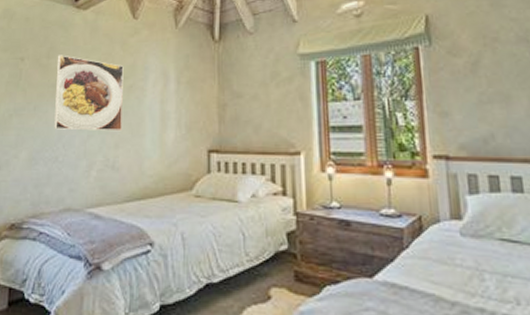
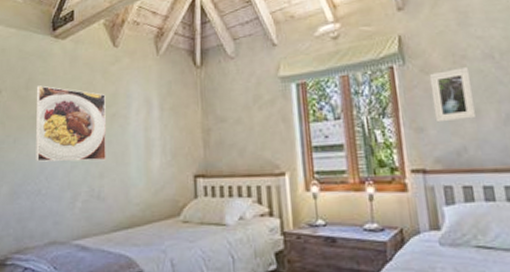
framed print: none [456,51,507,107] -> present [429,67,477,123]

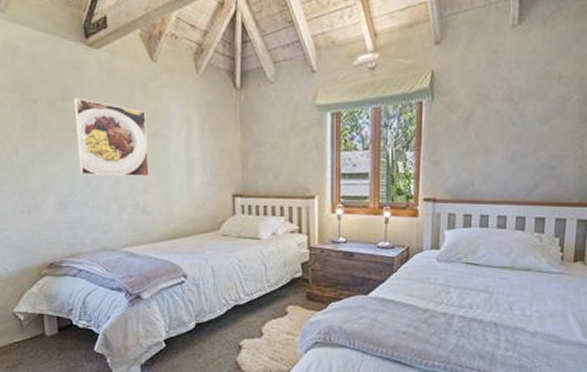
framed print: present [429,67,477,123] -> none [451,107,489,158]

